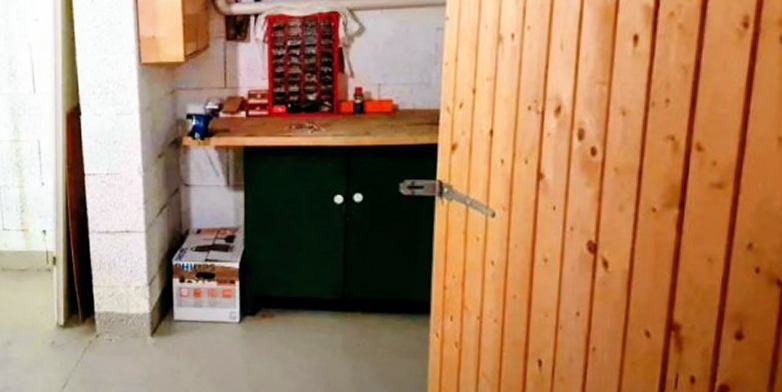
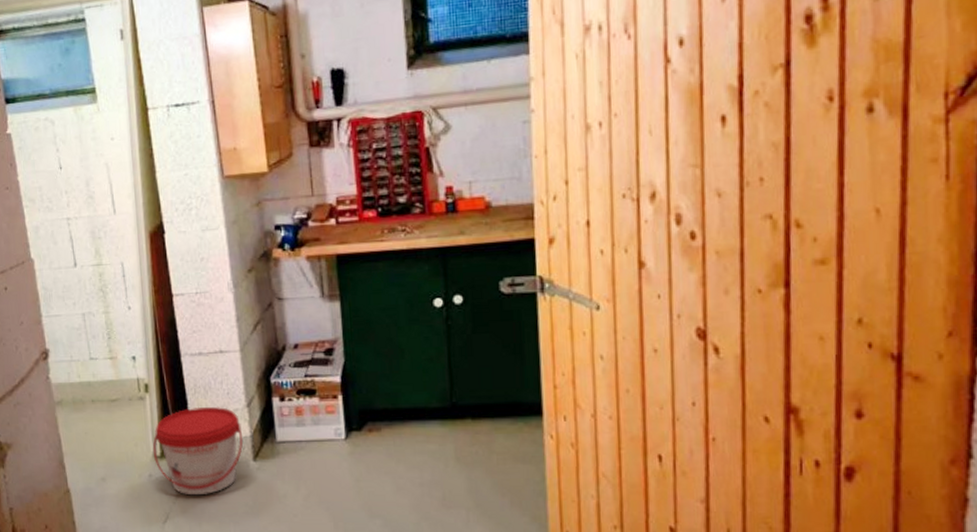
bucket: none [56,282,143,365] -> present [152,406,244,496]

